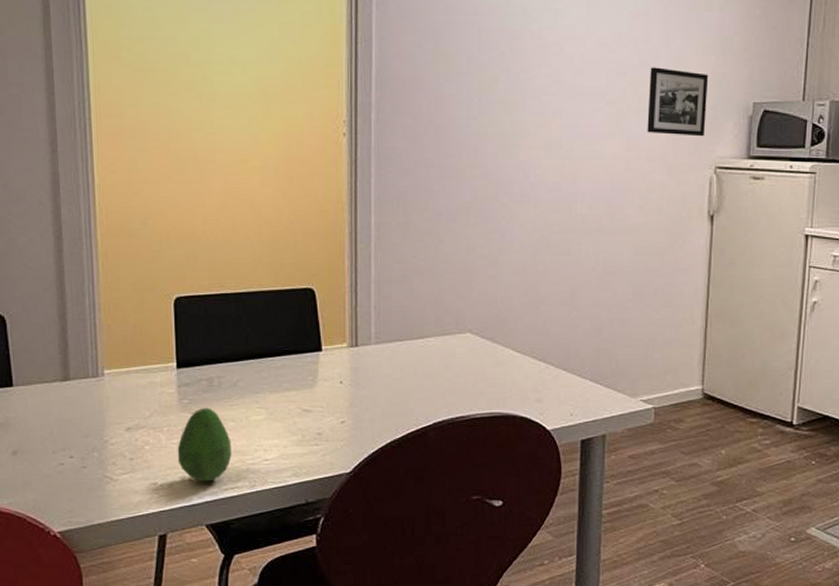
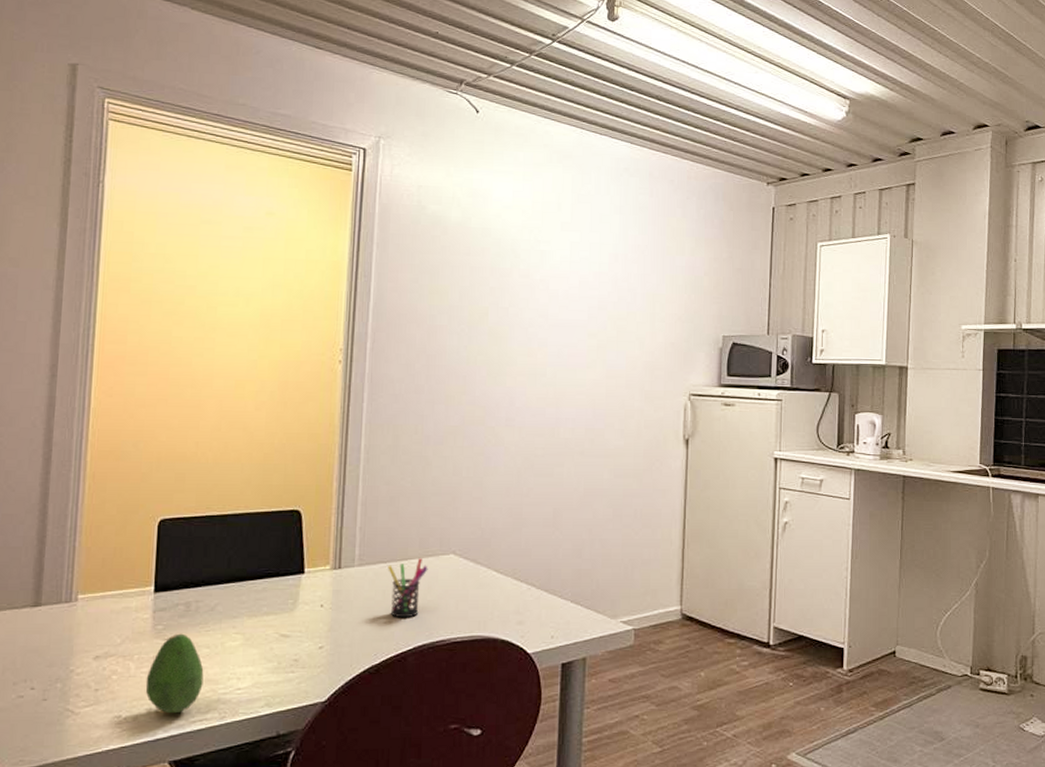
pen holder: none [404,337,445,395] -> present [388,558,428,618]
picture frame: present [647,67,709,137] -> none [626,303,682,367]

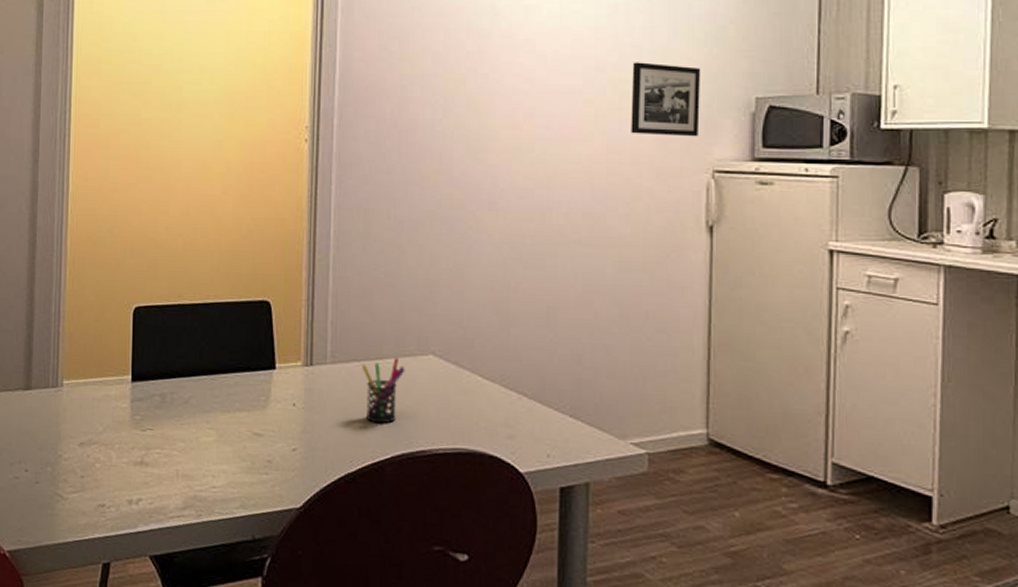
fruit: present [145,633,204,714] -> none [126,425,180,508]
picture frame: none [626,303,682,367] -> present [631,62,701,137]

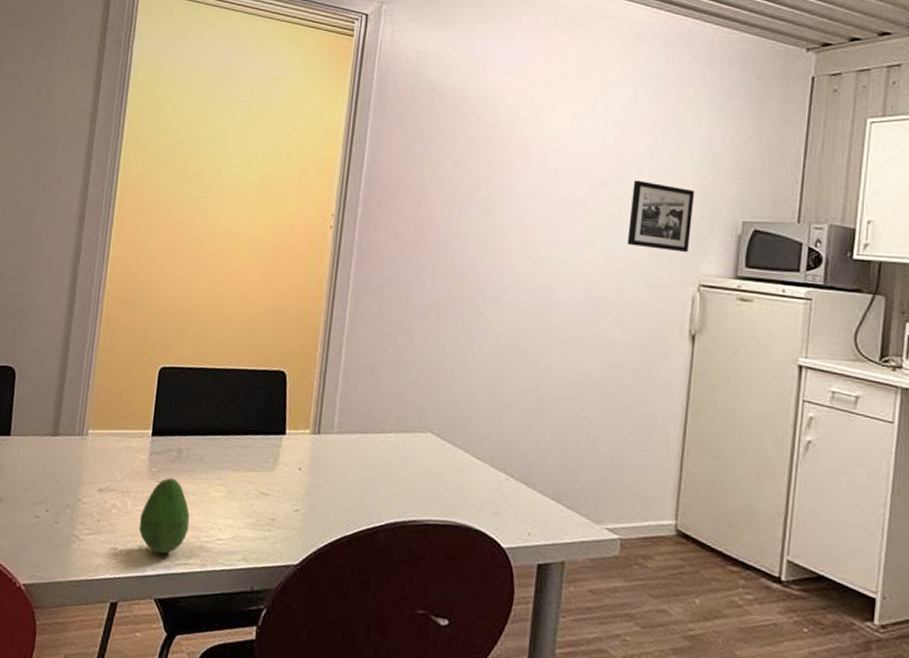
fruit: none [126,425,180,508] -> present [138,477,190,554]
pen holder: present [362,358,405,424] -> none [364,433,405,493]

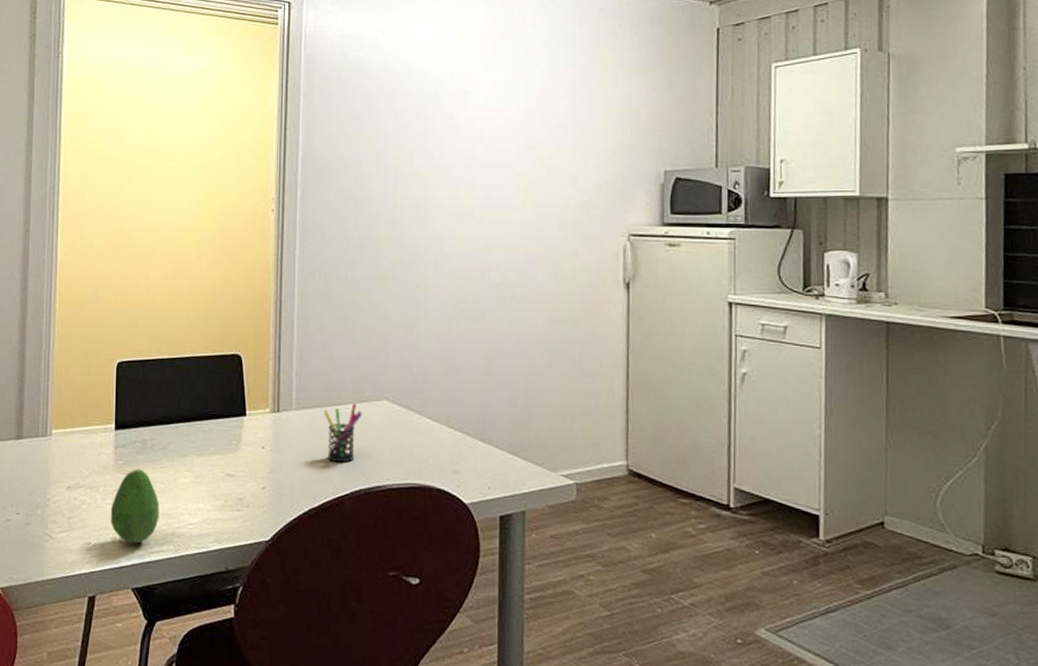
pen holder: none [364,433,405,493] -> present [323,404,362,463]
picture frame: present [627,180,695,253] -> none [557,140,618,205]

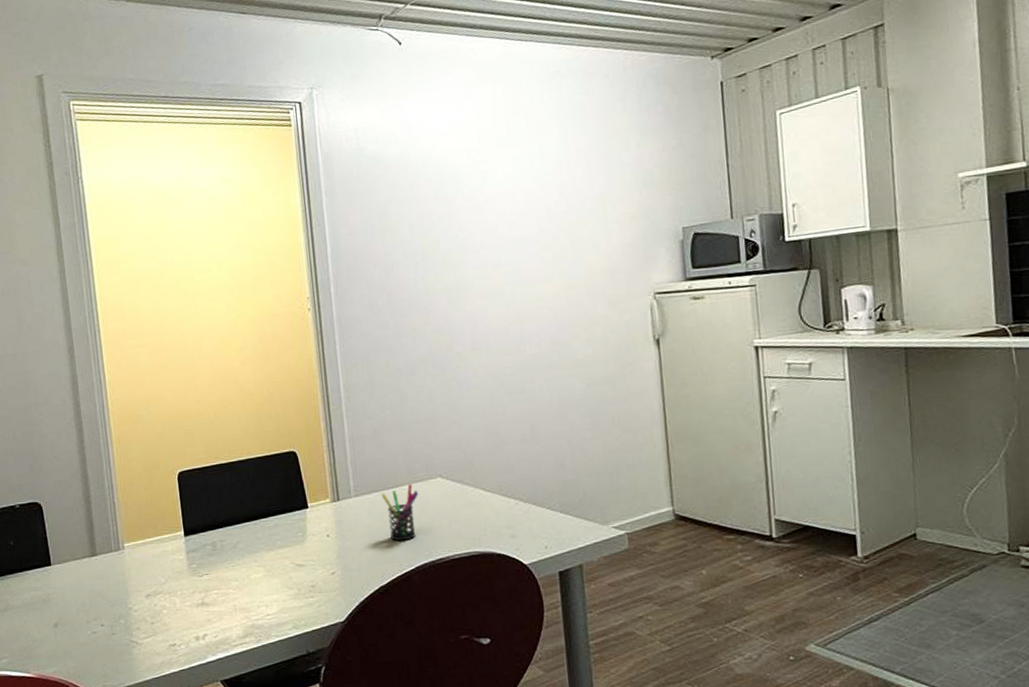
fruit: present [110,469,160,544] -> none [190,570,238,640]

